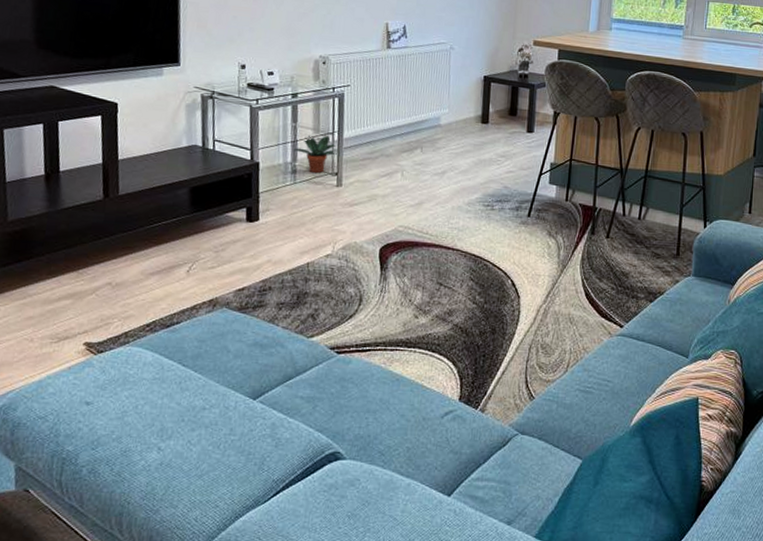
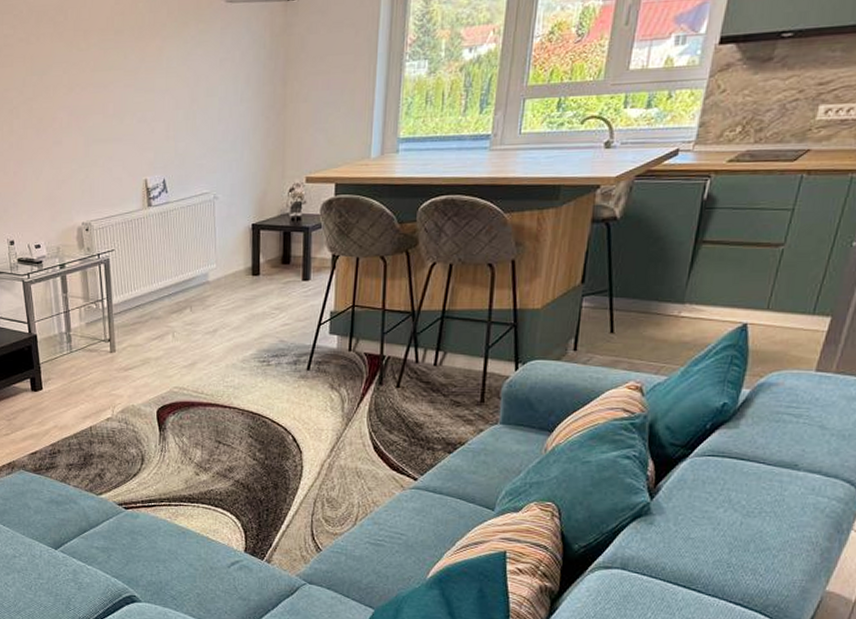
potted plant: present [294,135,337,174] -> none [67,302,108,341]

